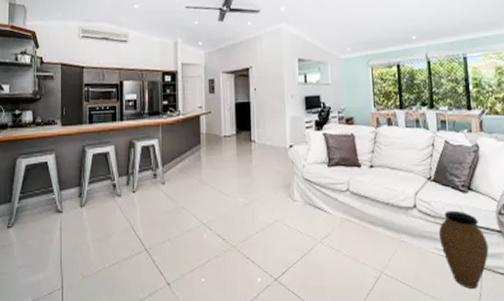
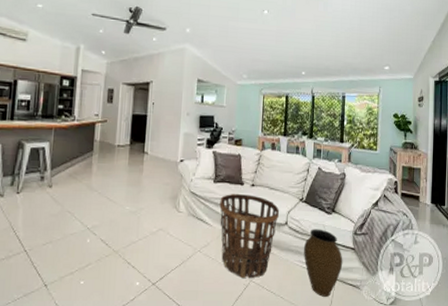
basket: none [337,177,405,271] -> present [219,194,279,279]

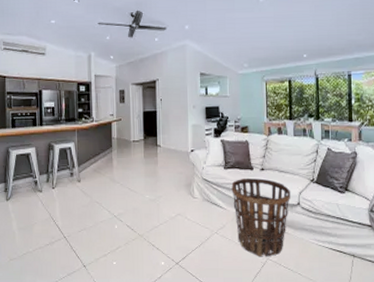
vase: present [303,229,343,297] -> none [317,208,360,273]

